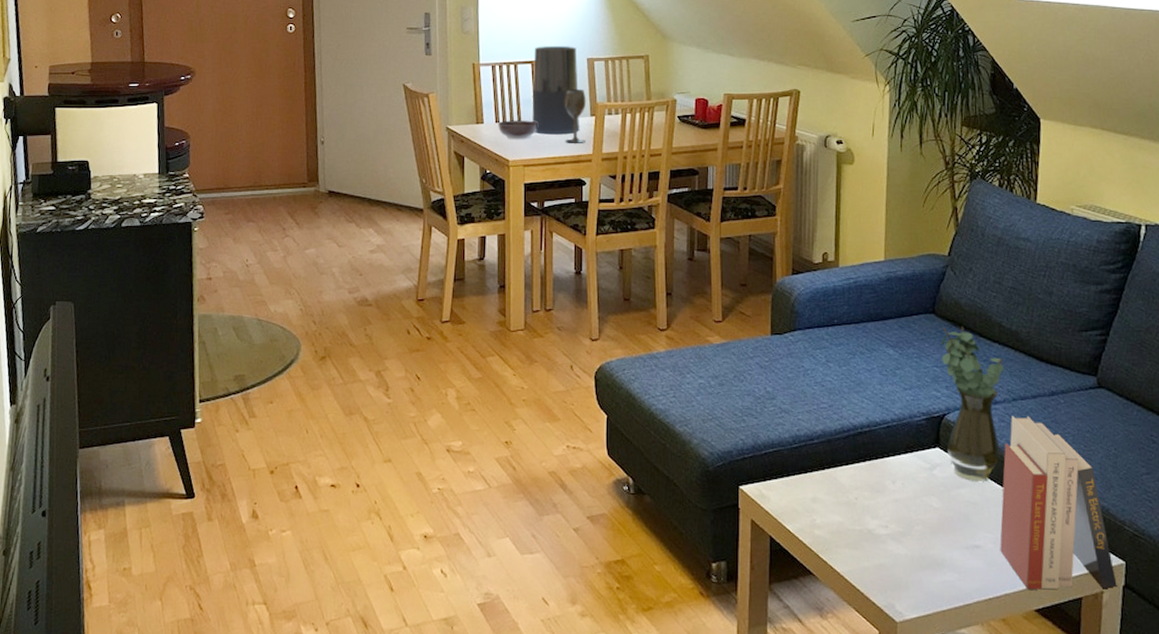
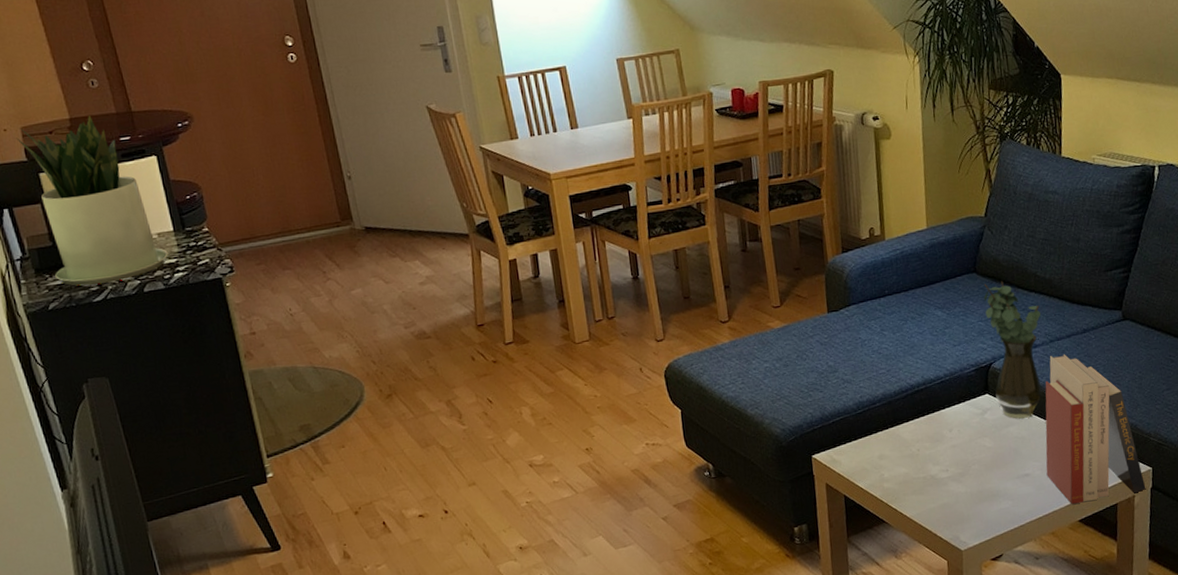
planter: none [43,62,150,214] -> present [16,116,168,286]
bowl: present [498,120,539,139] -> none [533,130,576,152]
vase: present [531,46,579,135] -> none [560,47,618,144]
wine glass: present [564,88,587,143] -> none [598,91,626,149]

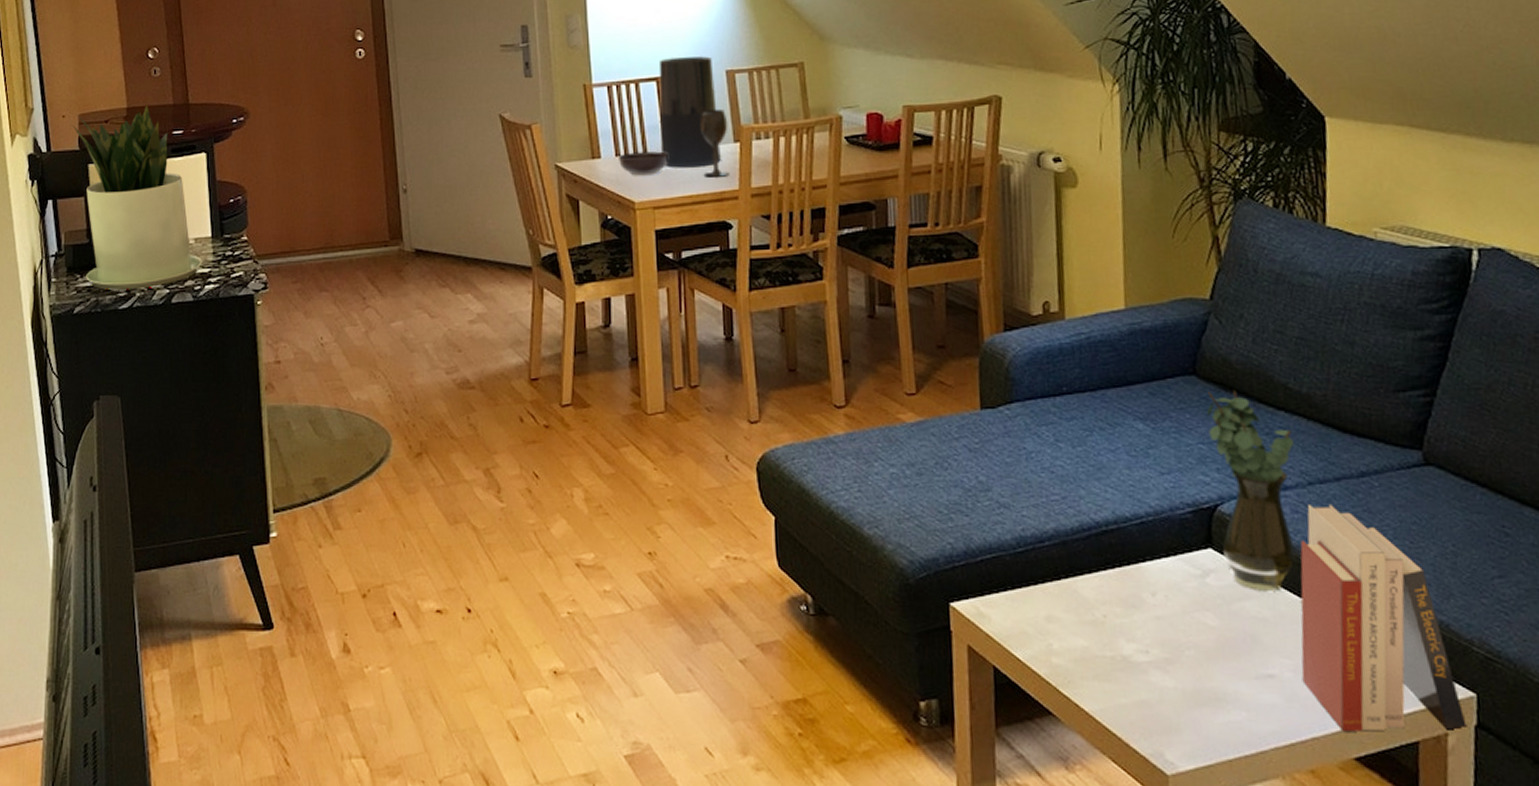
bowl: none [533,130,576,152] -> present [619,151,669,176]
vase: none [560,47,618,144] -> present [658,56,721,169]
wine glass: none [598,91,626,149] -> present [699,108,729,177]

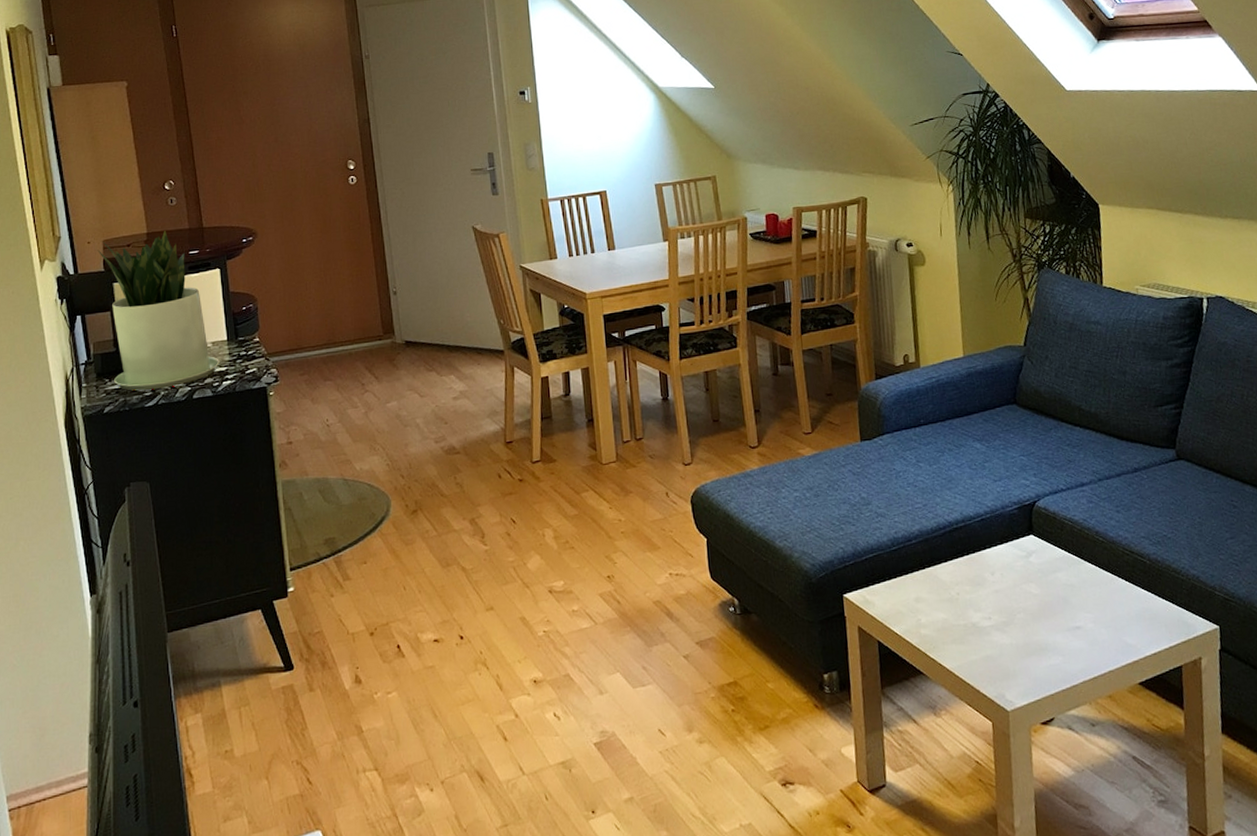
bowl: present [619,151,669,176] -> none [572,251,612,272]
vase: present [658,56,721,169] -> none [601,173,654,265]
wine glass: present [699,108,729,177] -> none [635,215,661,271]
vase: present [1207,391,1295,591] -> none [1025,414,1091,564]
books: present [1300,503,1467,732] -> none [1095,493,1214,664]

